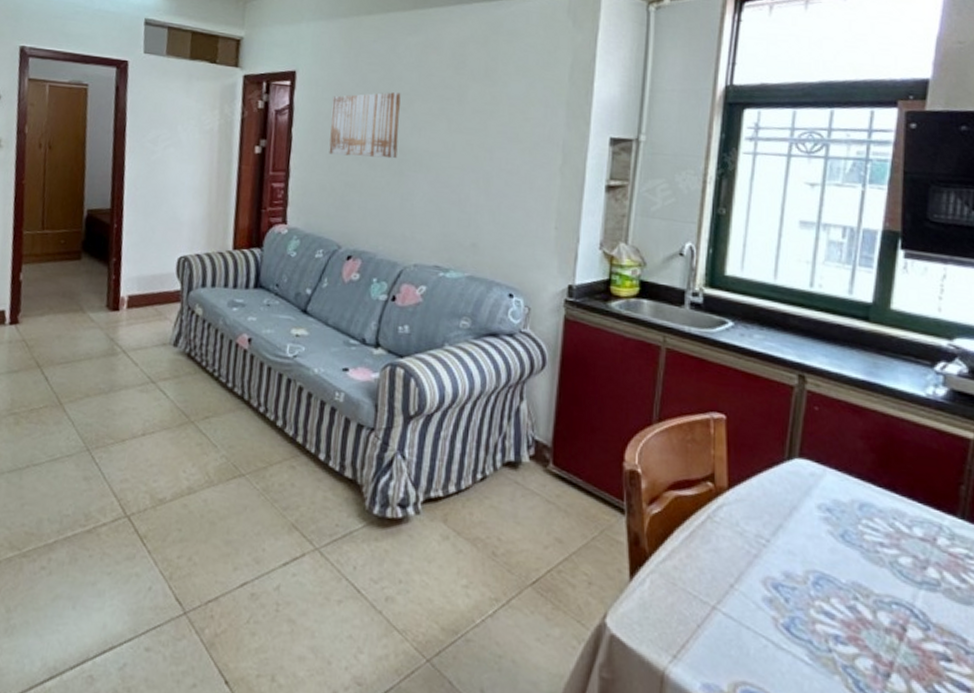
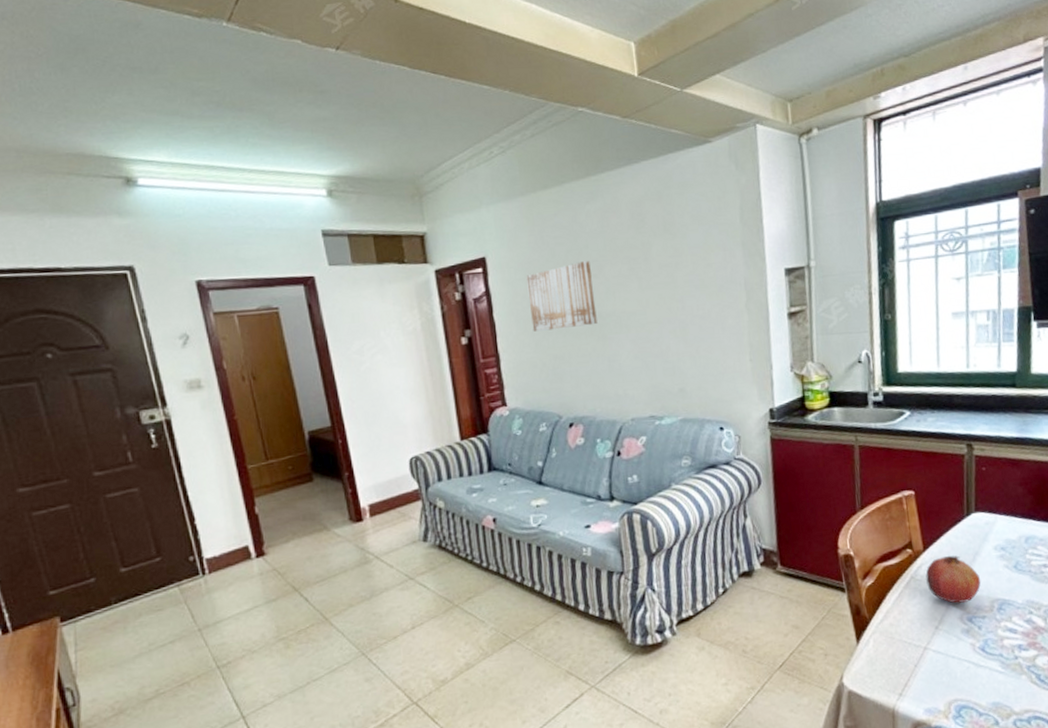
fruit: none [726,501,796,565] -> present [925,555,981,604]

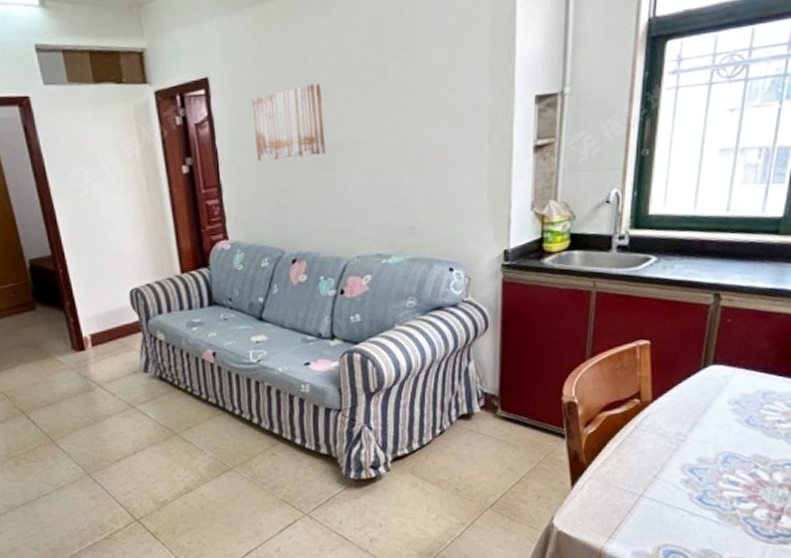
fruit: present [925,555,981,604] -> none [651,407,709,454]

